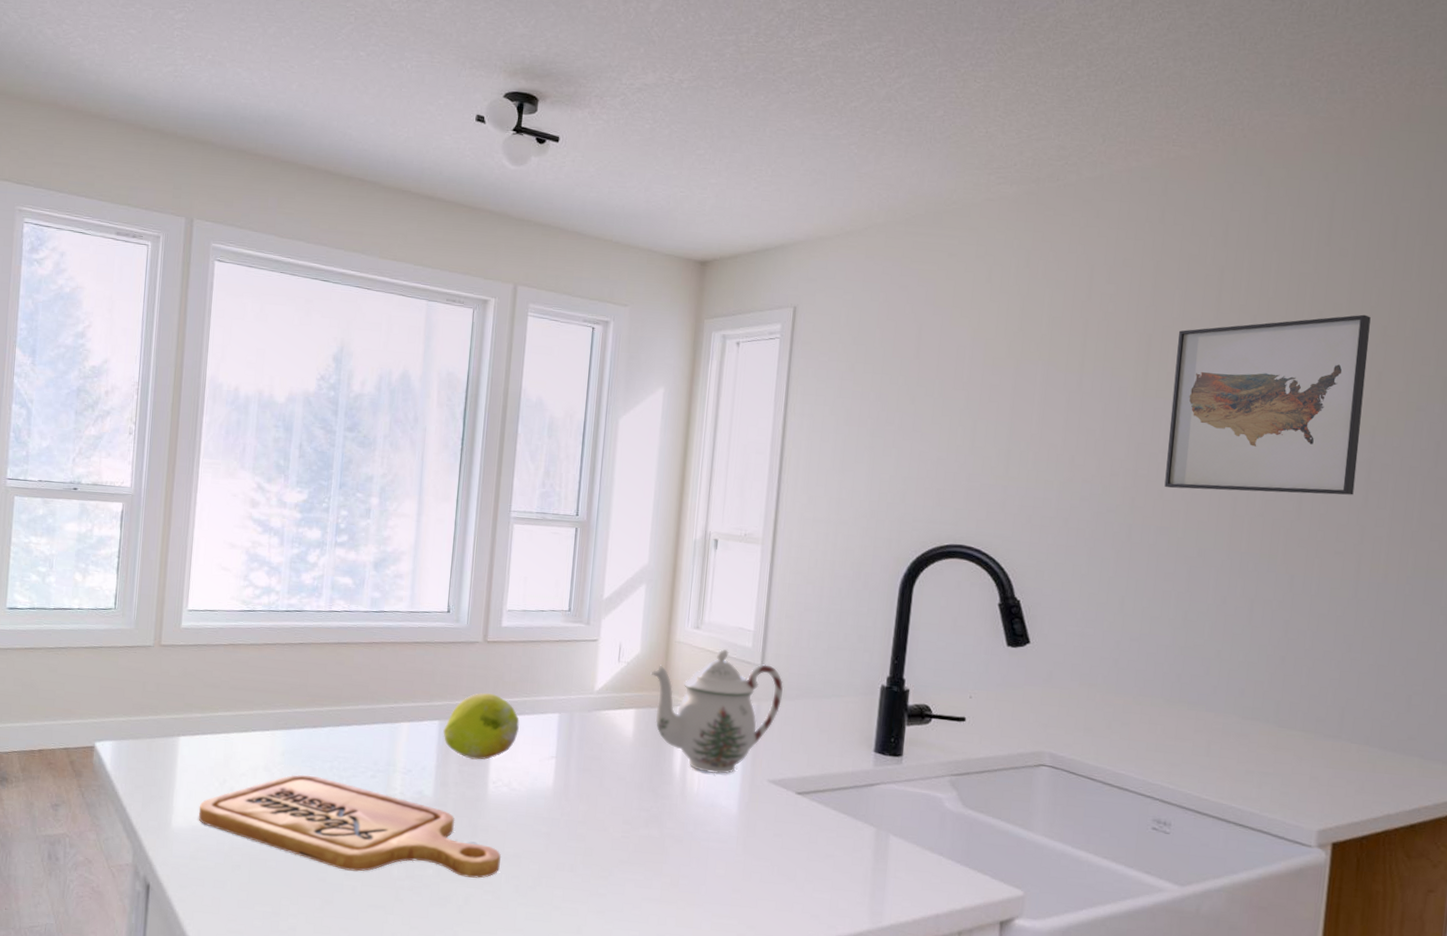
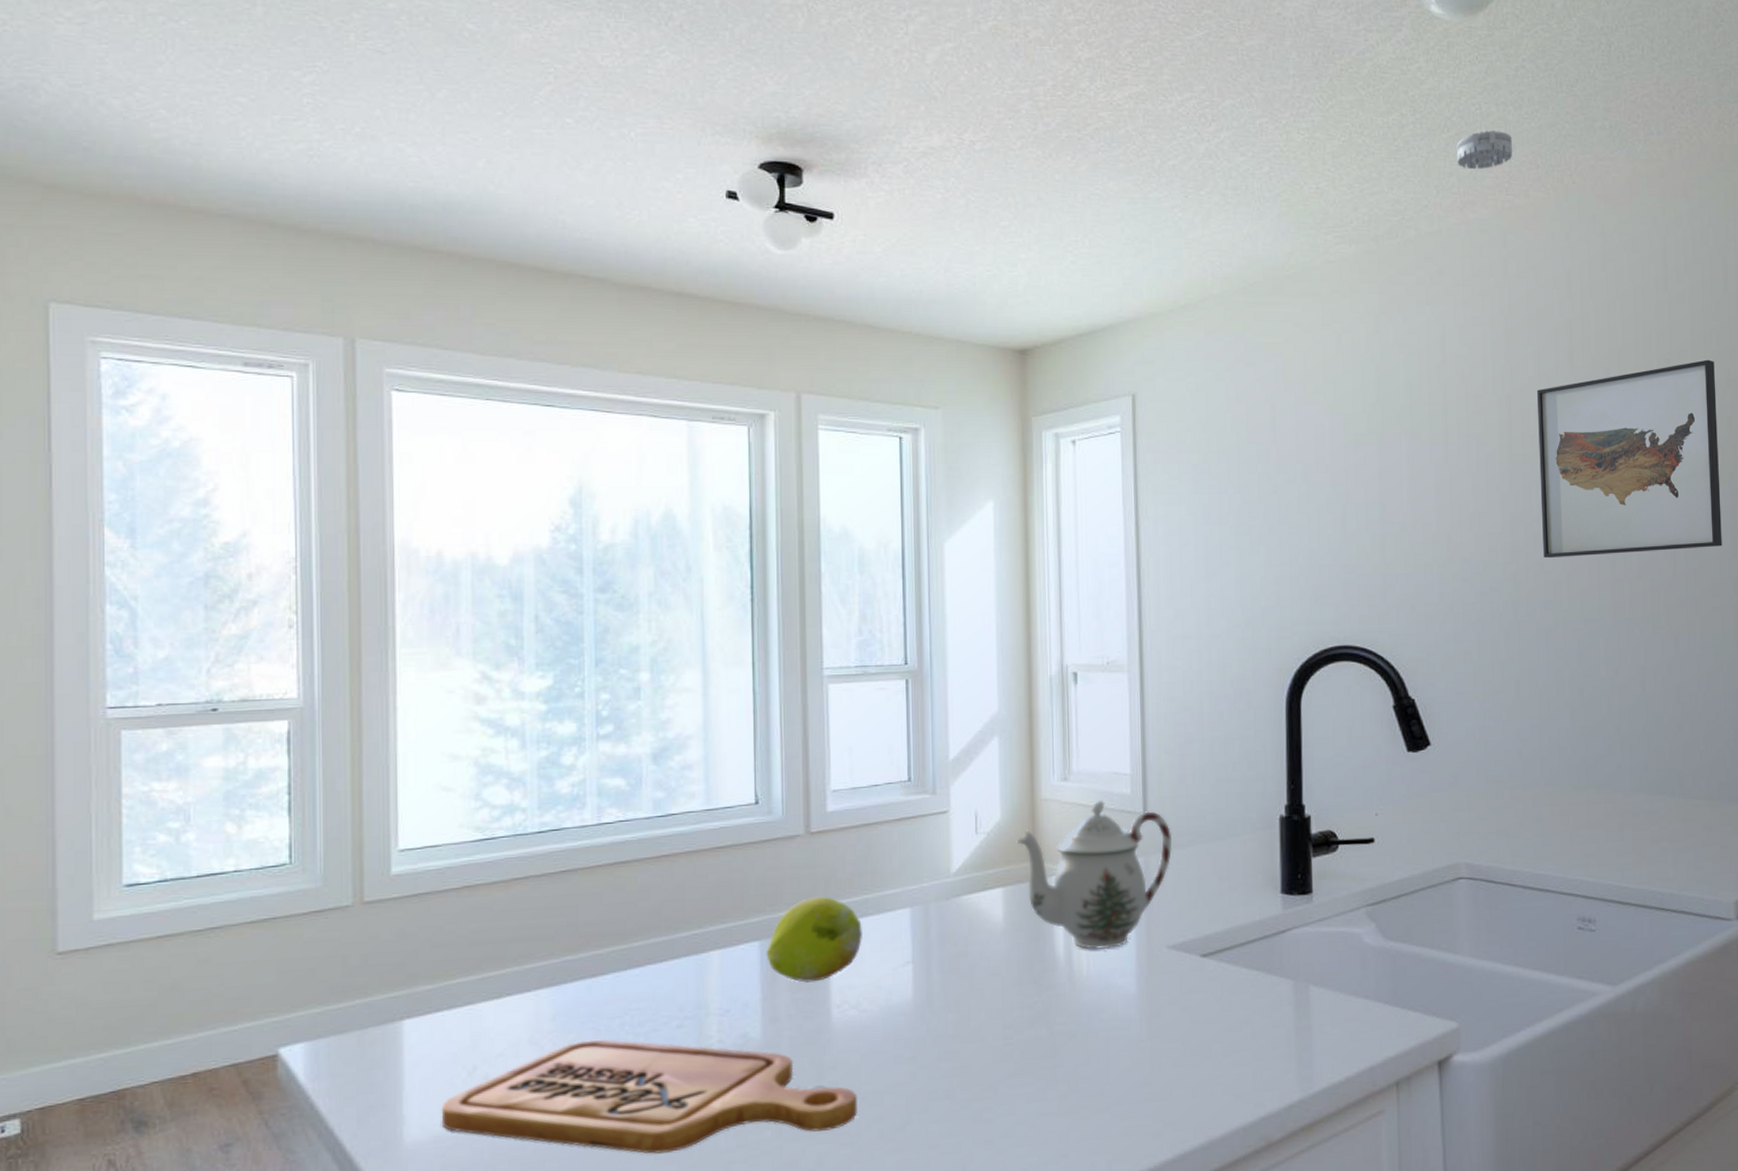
smoke detector: none [1127,84,1186,121] -> present [1456,130,1512,170]

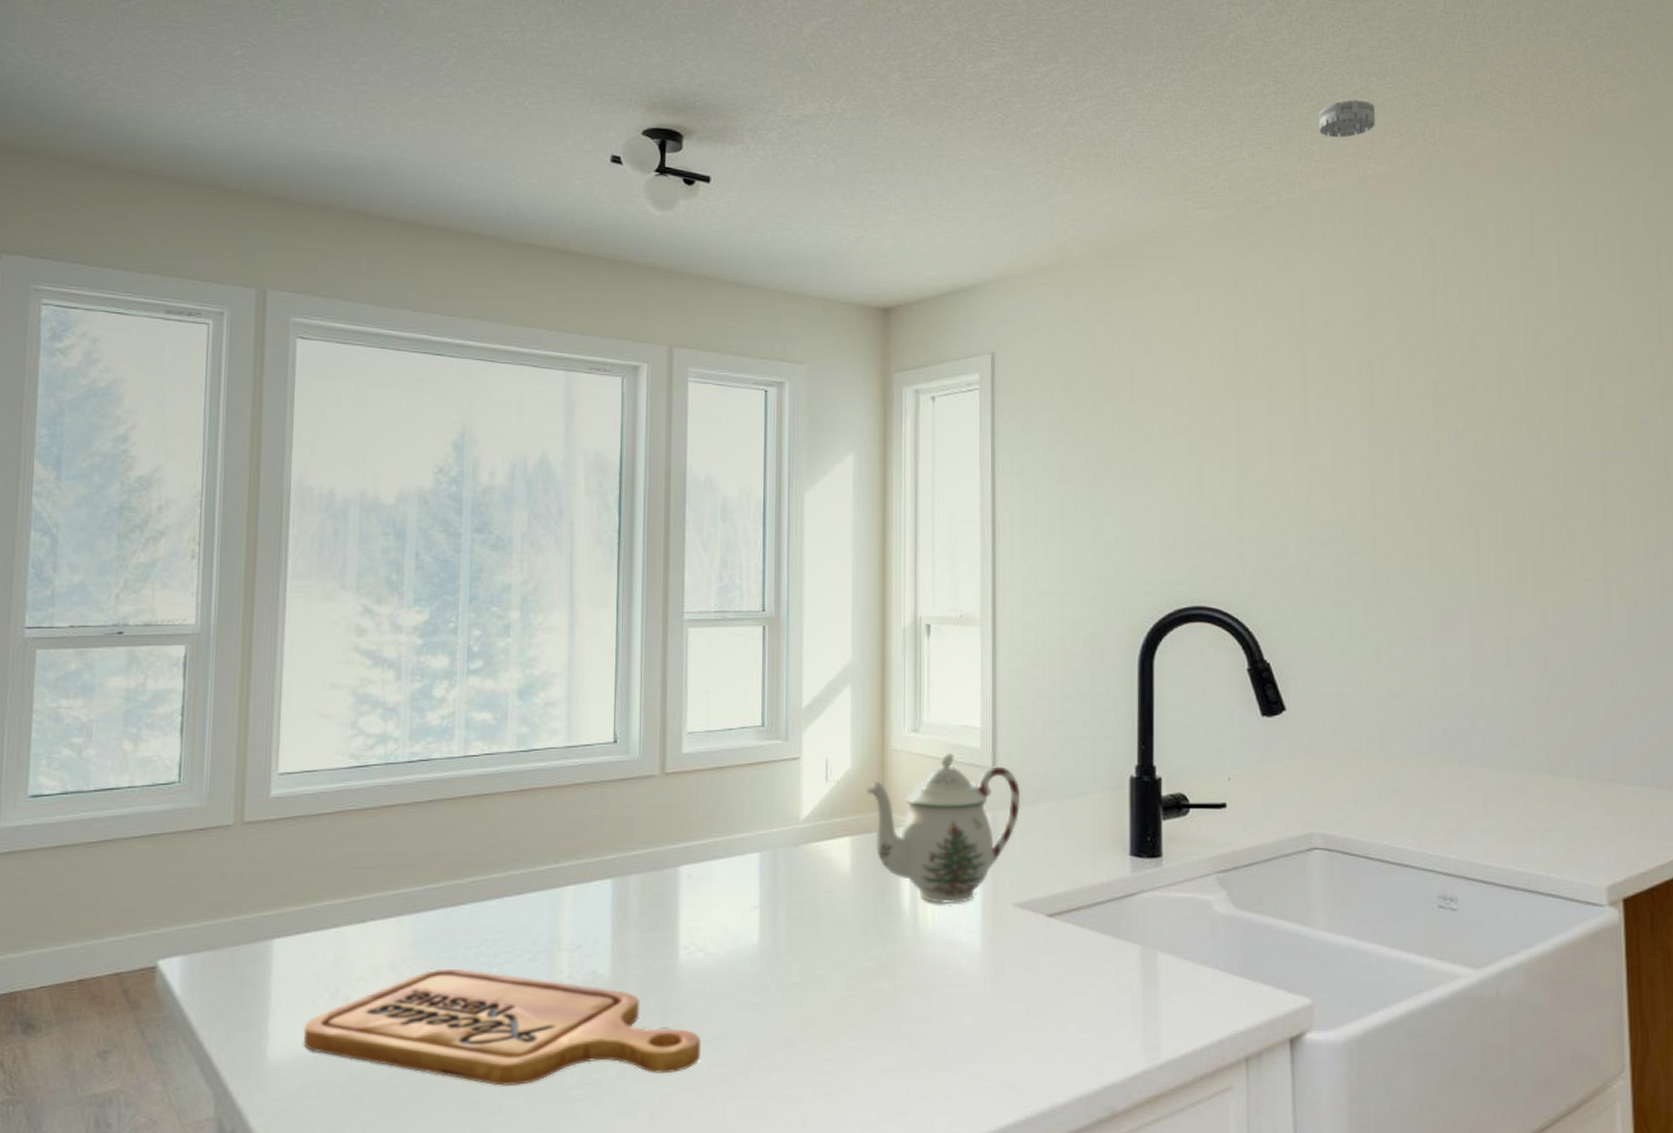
fruit: present [766,896,862,983] -> none [618,836,712,922]
wall art: present [1536,359,1722,559] -> none [1398,327,1592,525]

